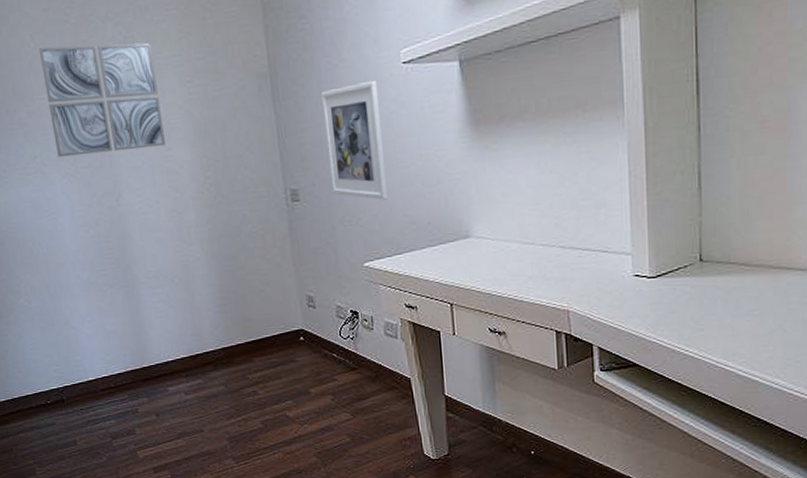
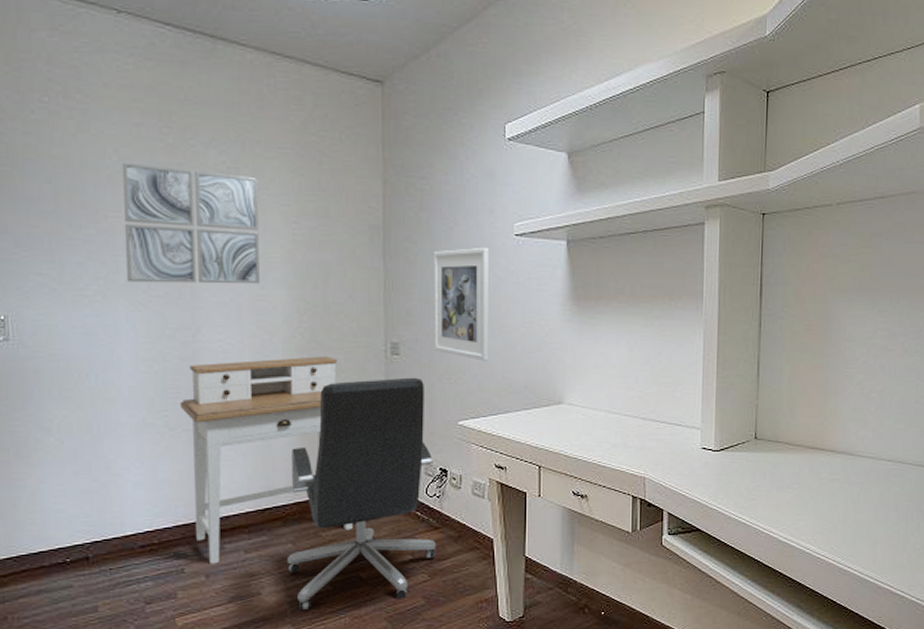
desk: none [114,208,276,405] -> present [179,356,353,564]
office chair: none [213,222,356,447] -> present [286,377,436,611]

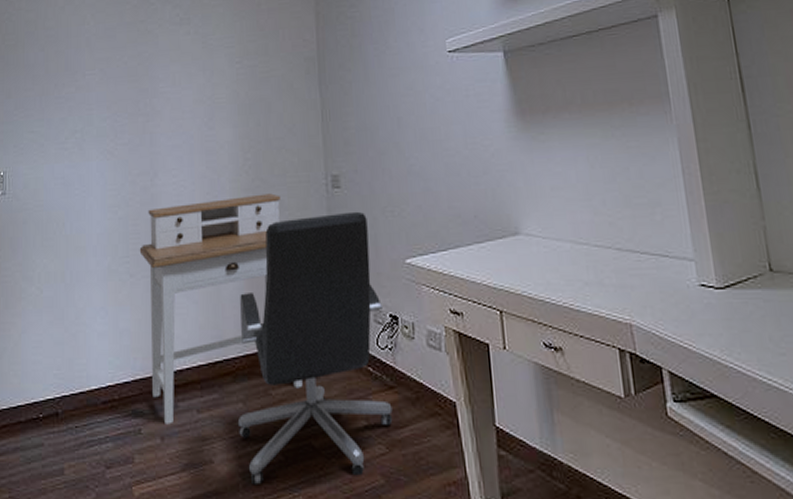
wall art: present [123,162,260,285] -> none [98,25,208,133]
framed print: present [433,248,490,361] -> none [367,68,433,190]

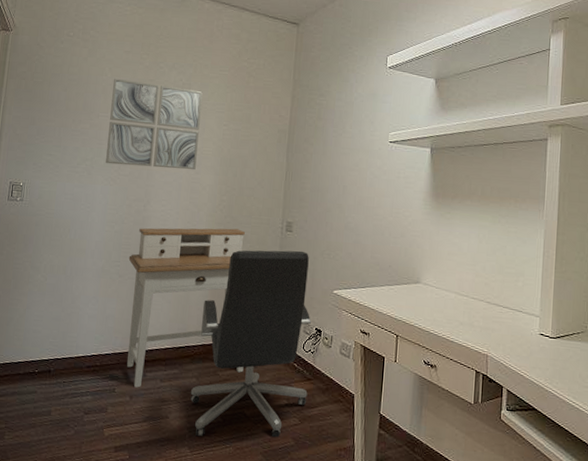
wall art: none [98,25,208,133] -> present [105,78,203,170]

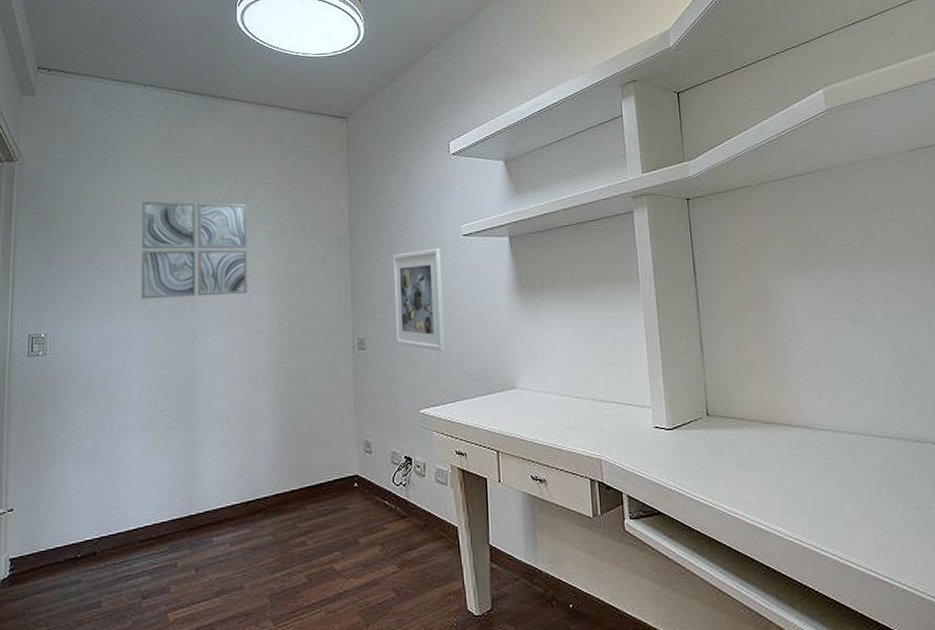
desk: present [127,228,245,388] -> none [179,354,327,558]
office chair: present [190,250,312,438] -> none [267,369,404,605]
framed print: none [319,151,368,242] -> present [392,249,446,352]

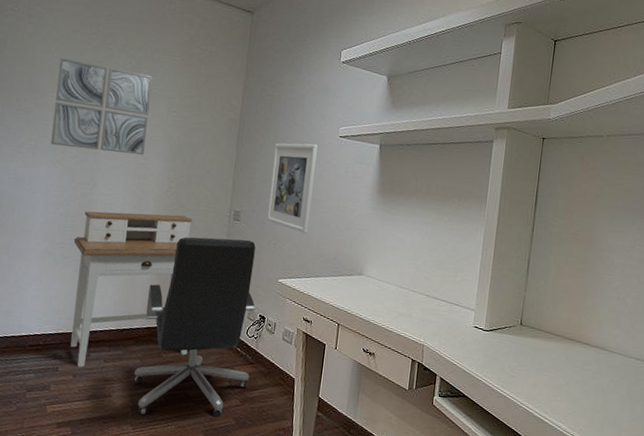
desk: none [179,354,327,558] -> present [70,211,192,367]
office chair: none [267,369,404,605] -> present [134,237,256,418]

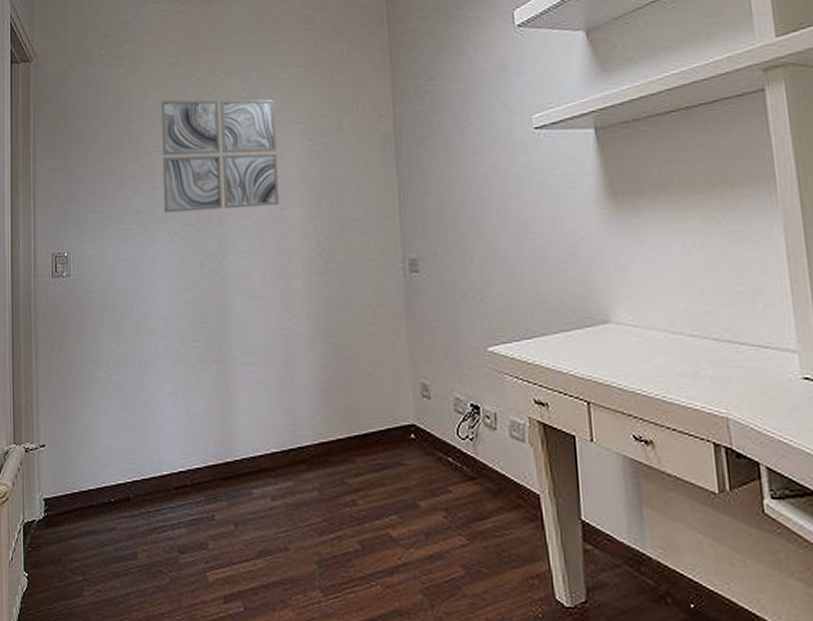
desk: present [70,211,192,367] -> none [209,277,380,511]
office chair: present [134,237,256,418] -> none [312,297,474,574]
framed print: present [266,143,318,234] -> none [447,146,517,275]

